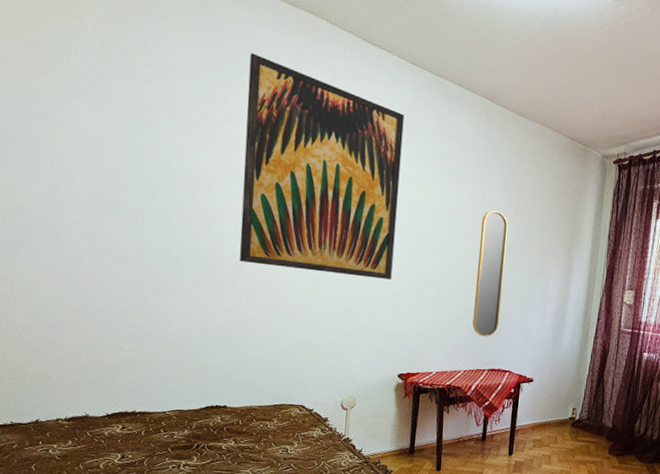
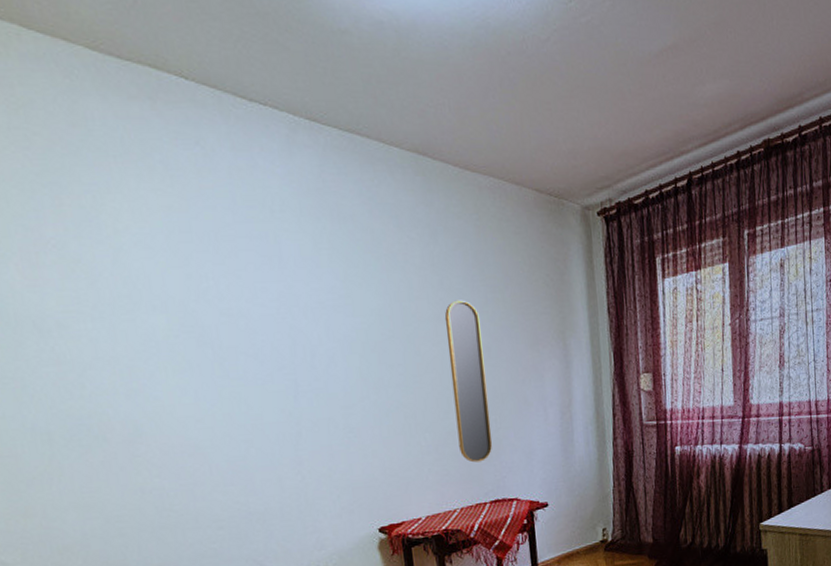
wall art: present [239,53,405,280] -> none [79,135,344,423]

